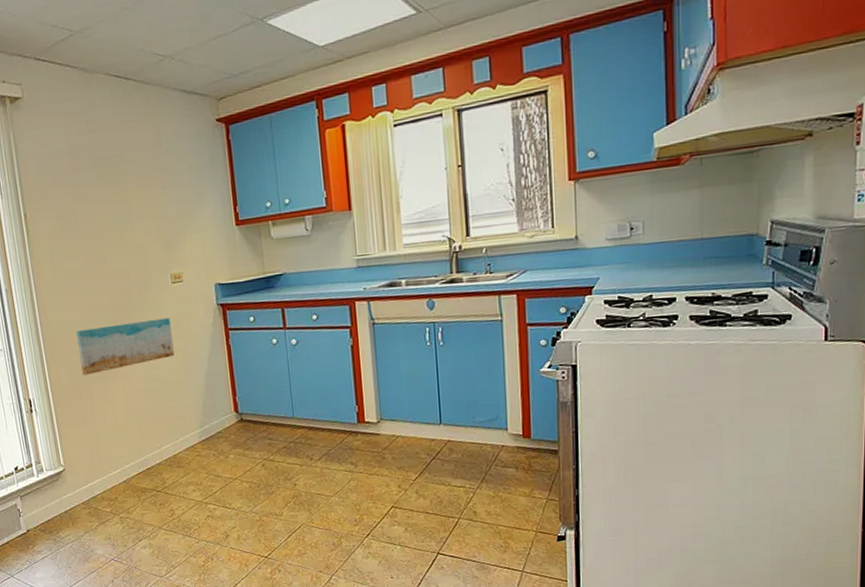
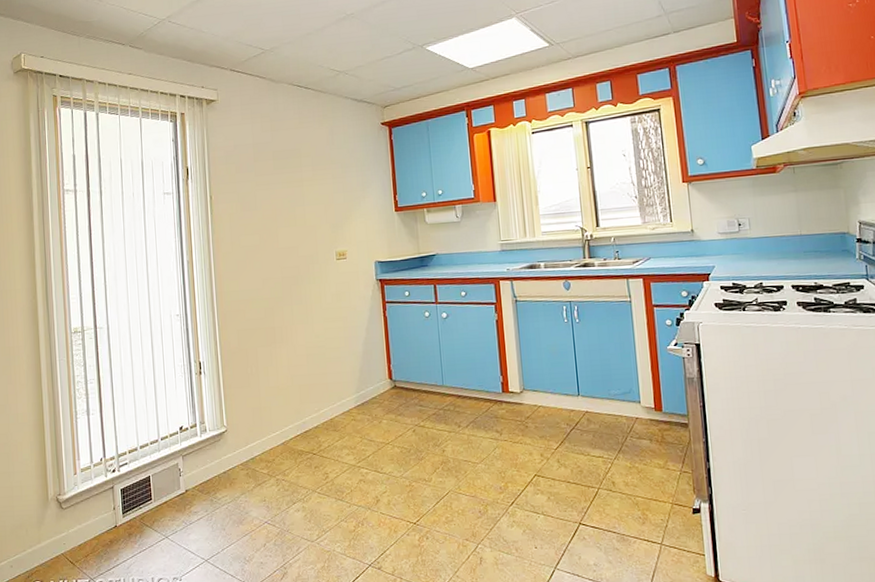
wall art: present [76,317,174,375] -> none [247,290,336,341]

